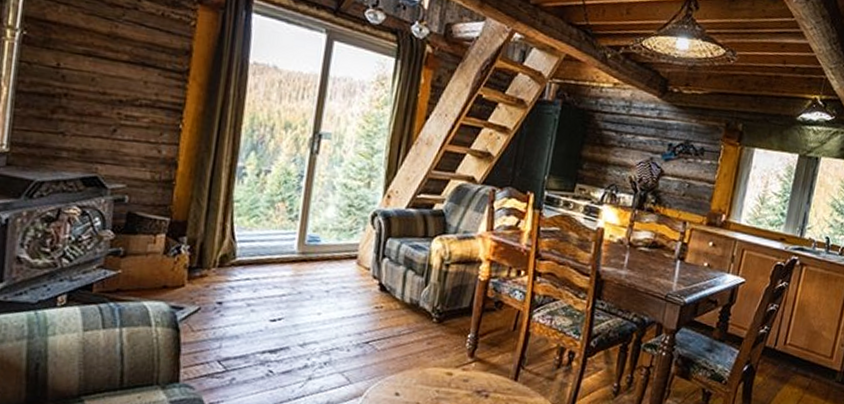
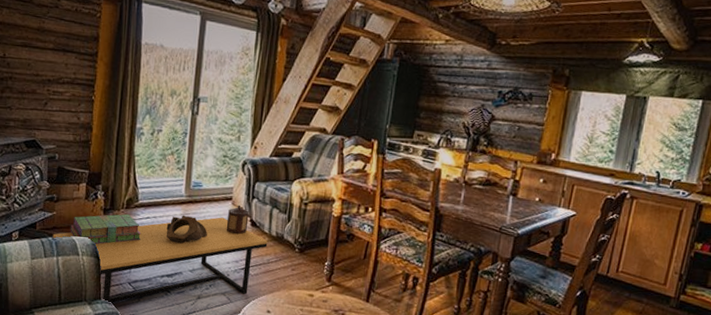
coffee table: none [115,279,400,388] -> present [52,217,268,304]
stack of books: none [140,273,237,312] -> present [70,213,141,244]
decorative bowl: none [270,276,324,312] -> present [166,215,207,244]
lantern: none [348,265,378,301] -> present [226,205,249,235]

